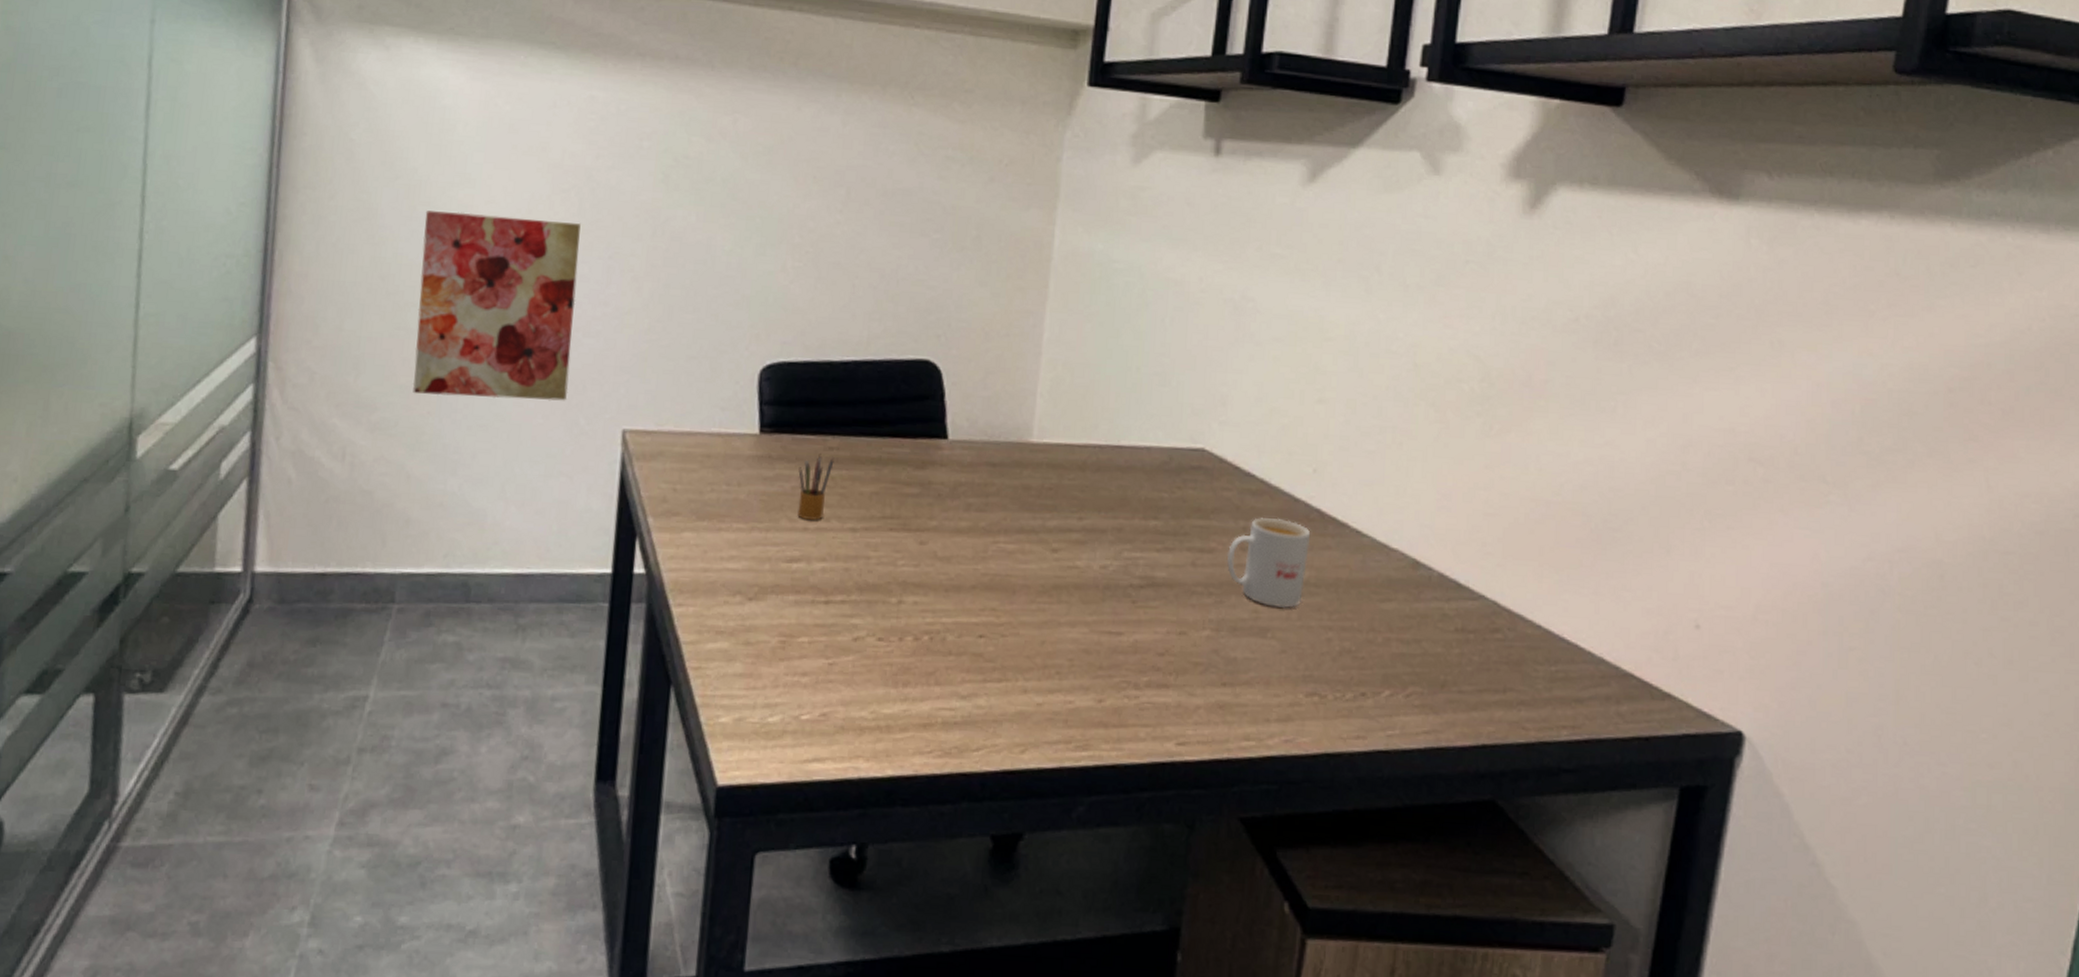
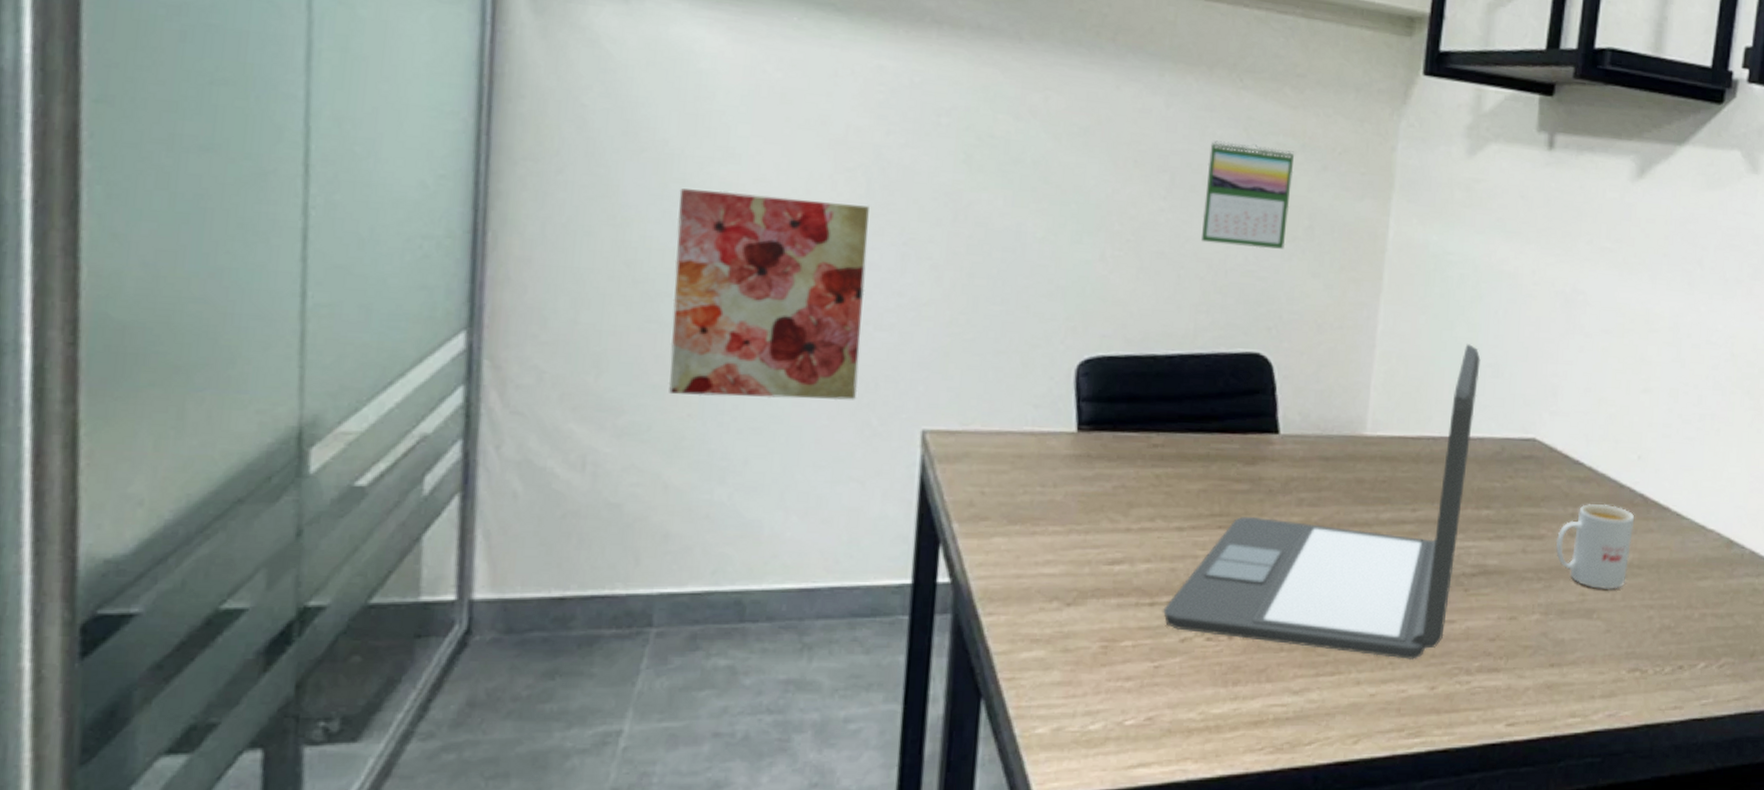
pencil box: present [797,453,835,520] -> none [1119,451,1159,520]
laptop: none [836,352,1147,671] -> present [1162,344,1481,659]
calendar: none [874,155,963,259] -> present [1200,140,1295,249]

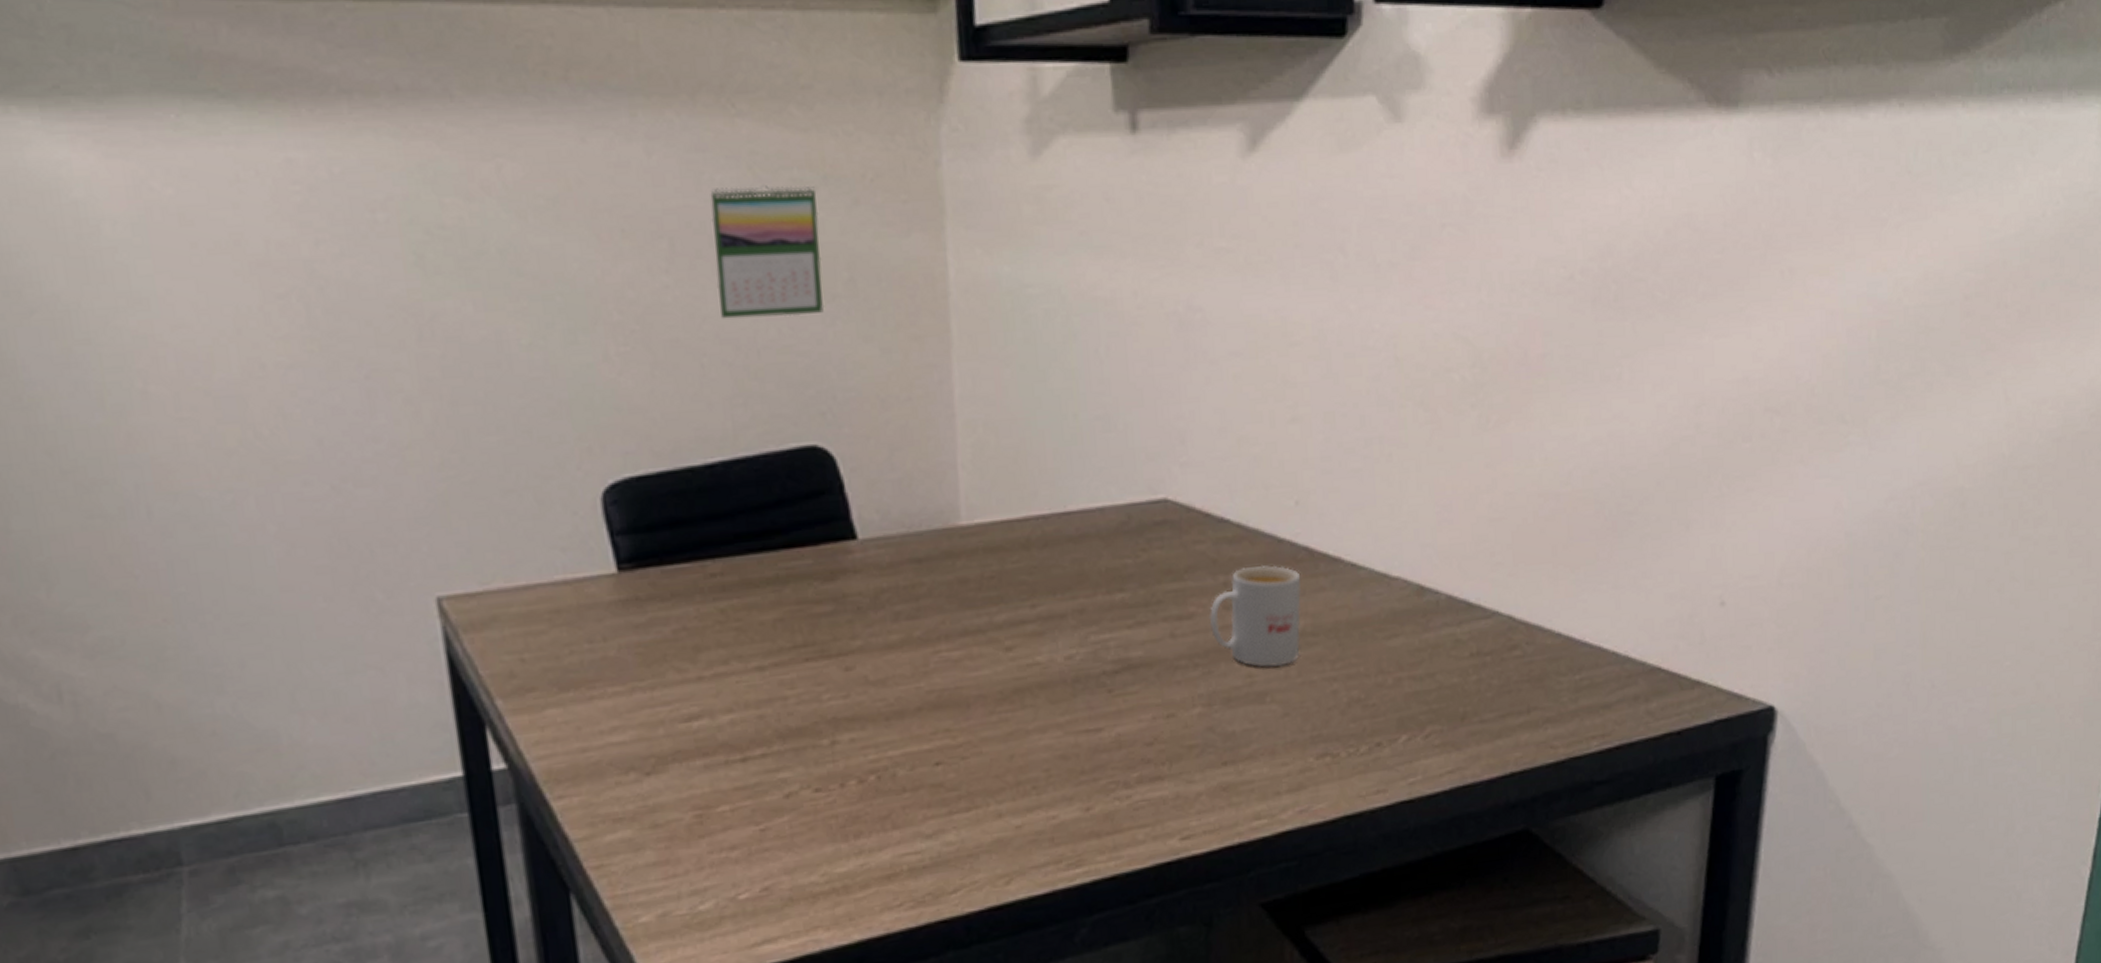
wall art: present [668,188,869,401] -> none [87,338,352,598]
laptop: present [1162,344,1481,659] -> none [757,395,1092,786]

